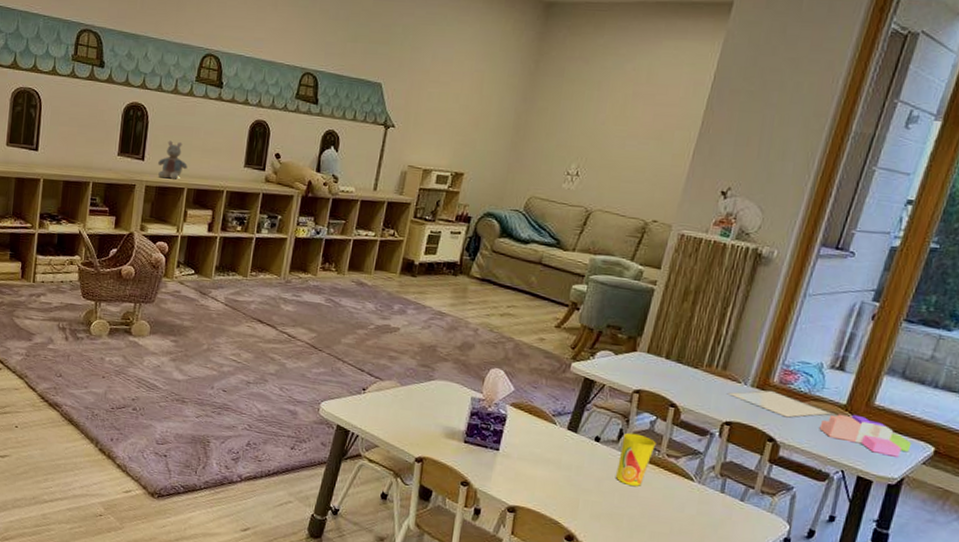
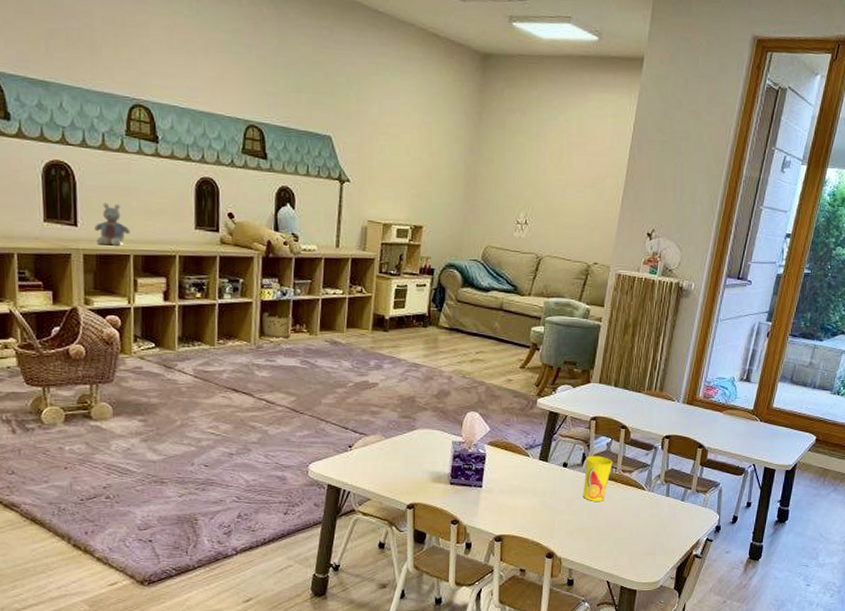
basket: none [293,248,323,275] -> present [263,311,293,337]
paper: present [728,390,831,418] -> none [665,405,743,426]
toy blocks: present [819,414,912,457] -> none [735,417,800,448]

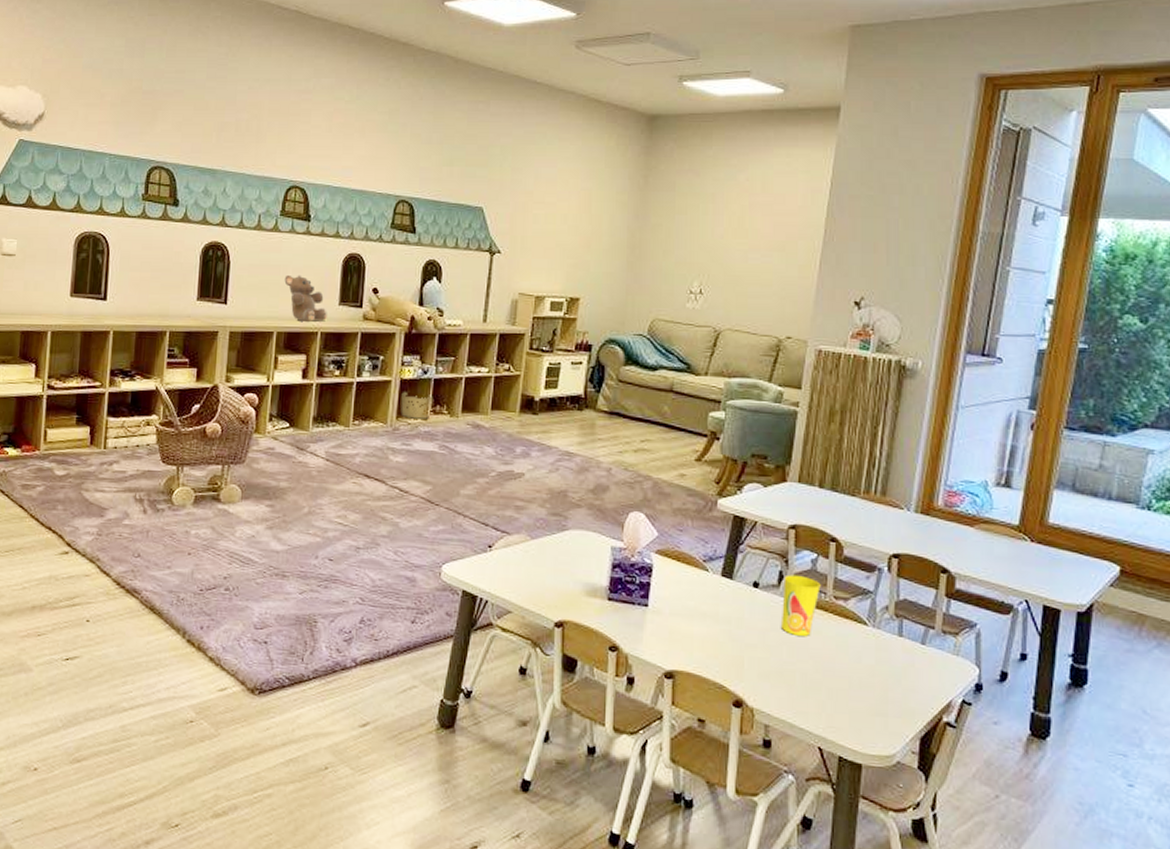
stuffed animal: present [93,203,130,247] -> none [242,281,276,324]
teddy bear: none [136,197,185,246] -> present [284,274,328,323]

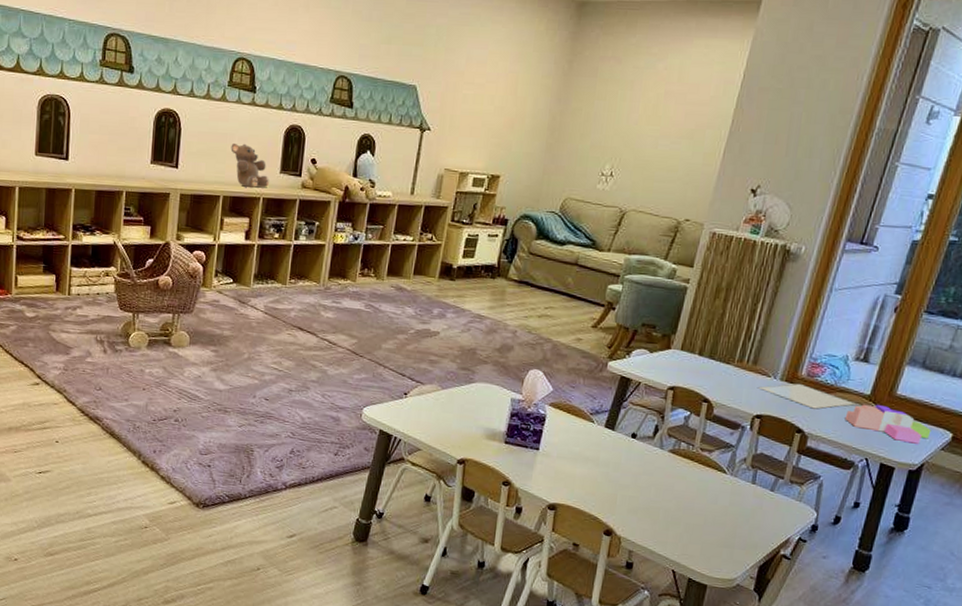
basket: present [400,391,433,419] -> none [332,254,362,281]
cup: present [782,574,821,636] -> none [652,428,690,480]
paper: none [891,516,1004,545] -> present [758,384,856,409]
toy blocks: none [994,535,1095,580] -> present [845,404,931,444]

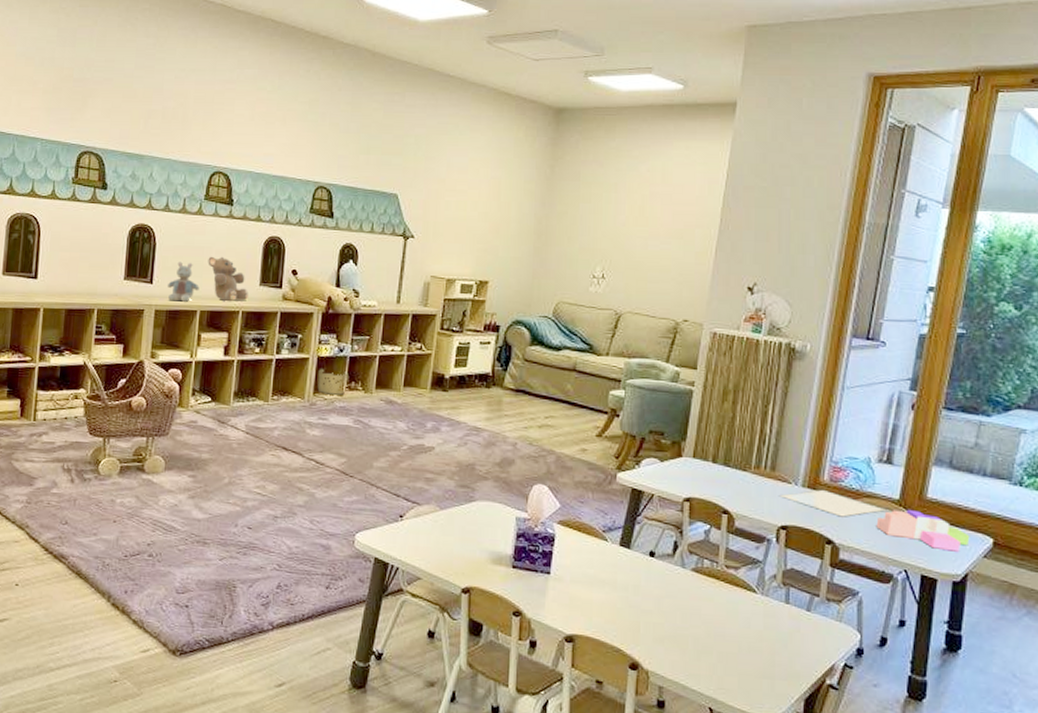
stuffed animal: none [191,147,223,188] -> present [167,261,199,303]
basket: none [332,254,362,281] -> present [317,368,349,395]

